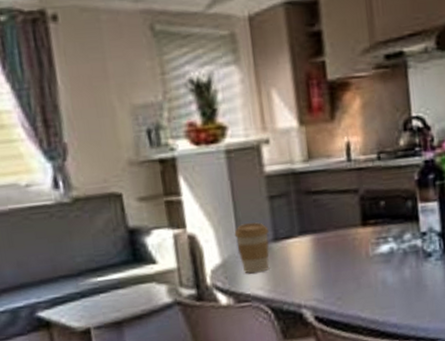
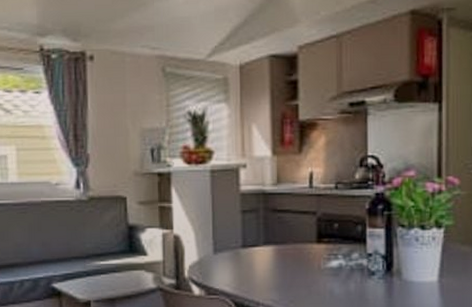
coffee cup: present [234,222,270,274] -> none [211,231,238,272]

